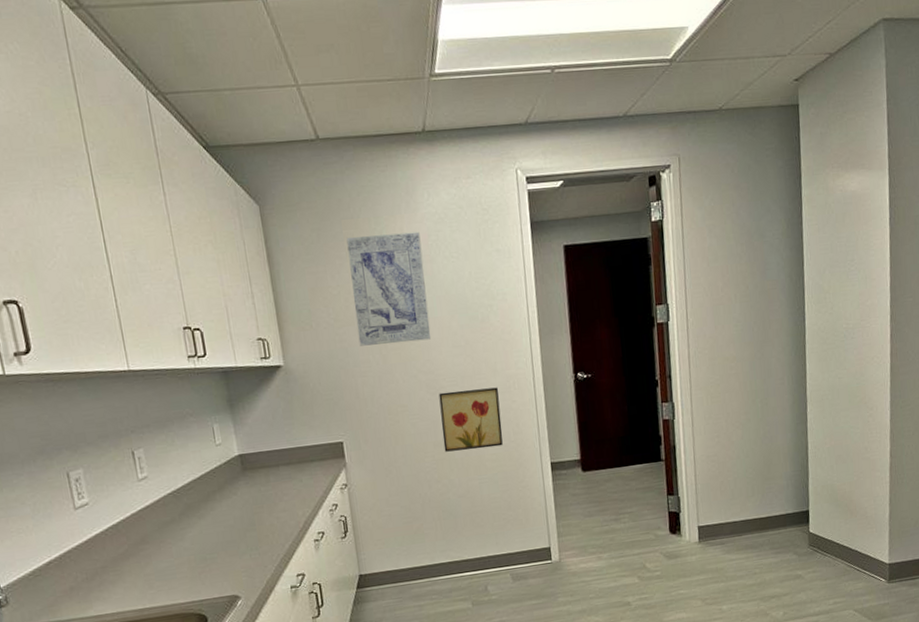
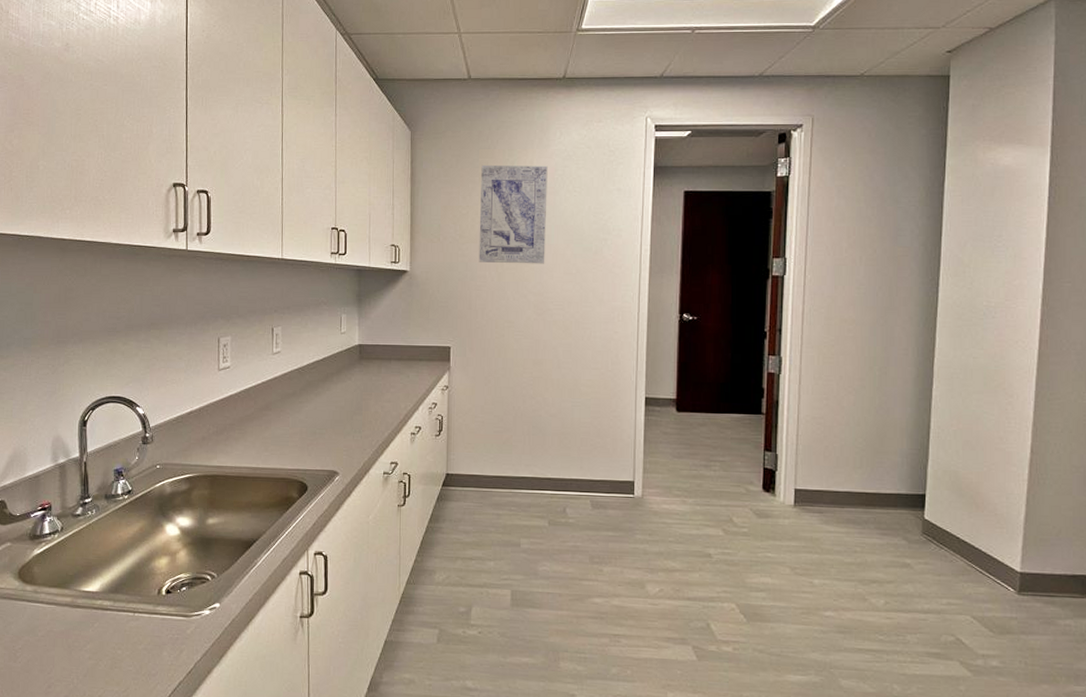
wall art: present [438,387,503,452] -> none [542,314,603,373]

